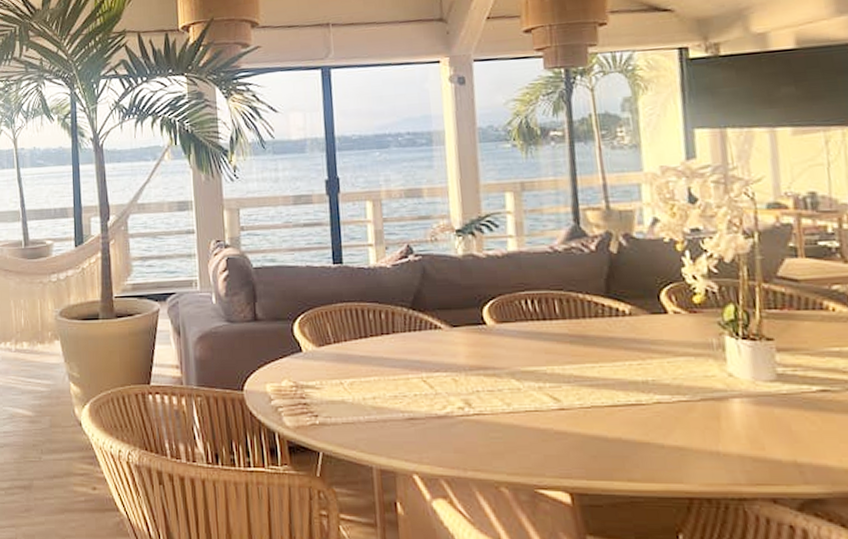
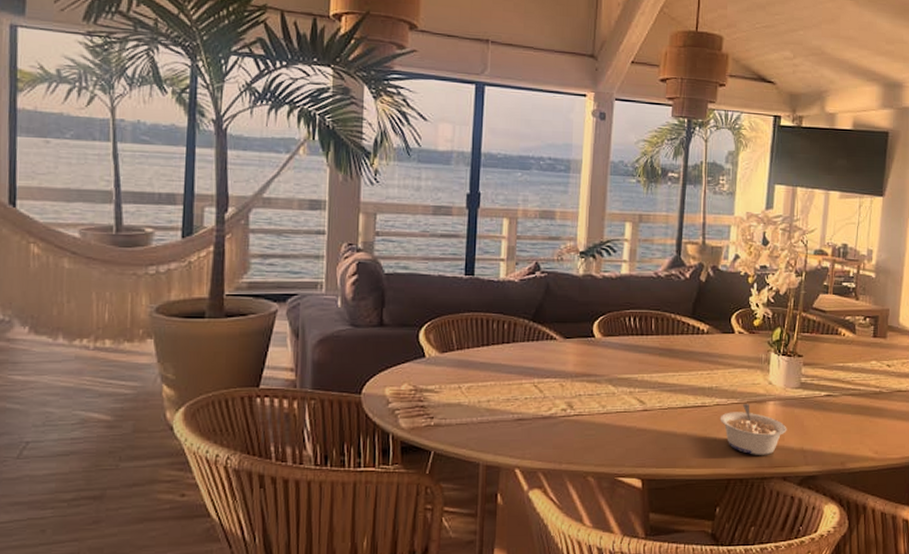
legume: none [664,402,767,468] -> present [720,404,787,455]

